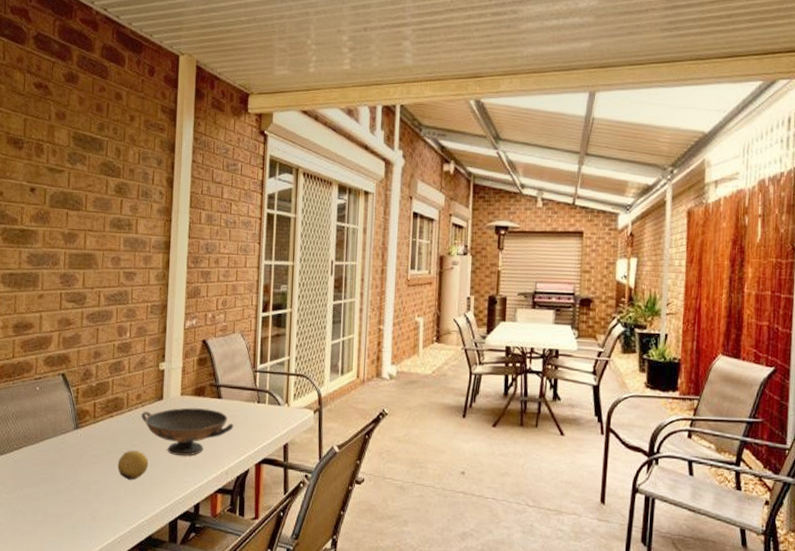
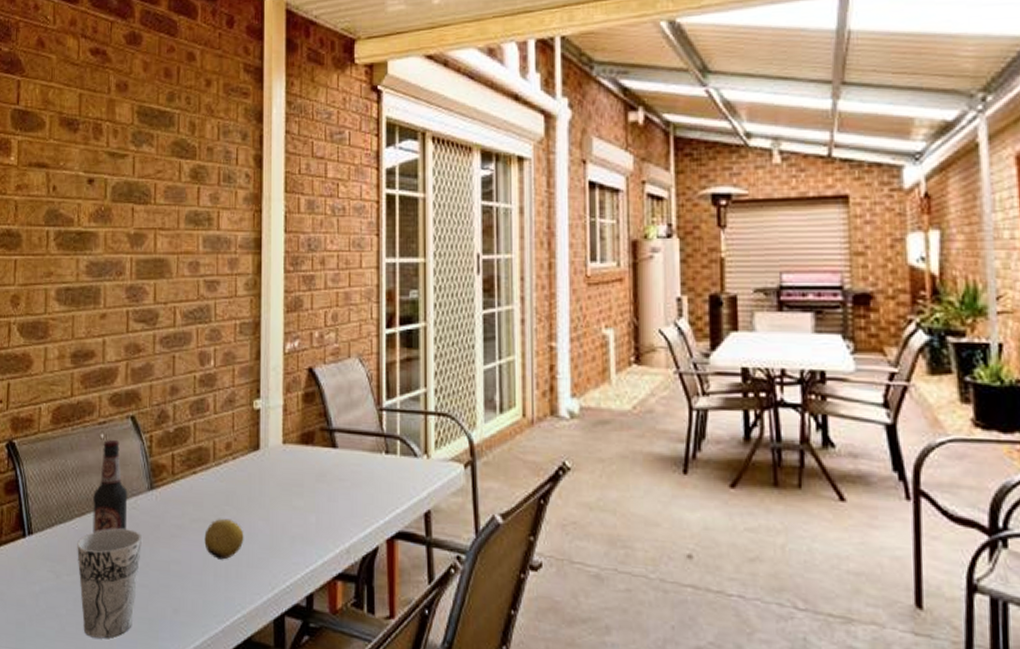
cup: none [15,458,68,540] -> present [77,528,142,639]
bottle: none [28,391,58,462] -> present [93,439,128,534]
decorative bowl: present [141,407,234,456] -> none [232,460,355,527]

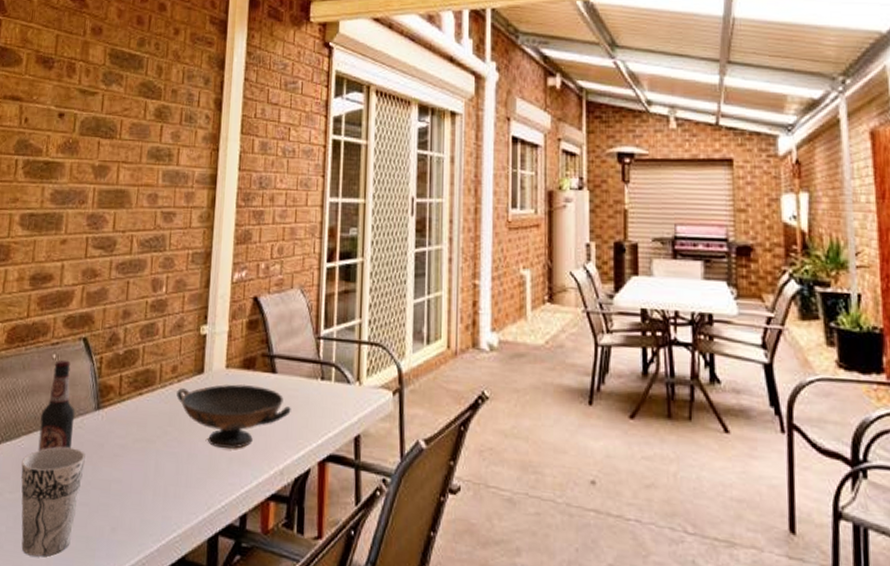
fruit: present [204,519,244,560] -> none [145,440,184,480]
decorative bowl: none [232,460,355,527] -> present [176,384,291,449]

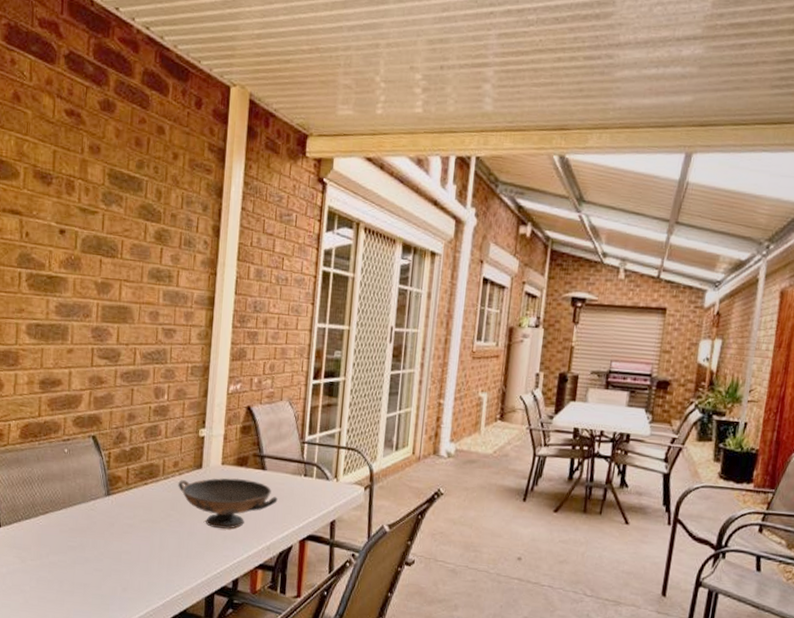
cup: present [21,446,86,557] -> none [40,524,98,610]
bottle: present [38,360,75,452] -> none [55,454,87,528]

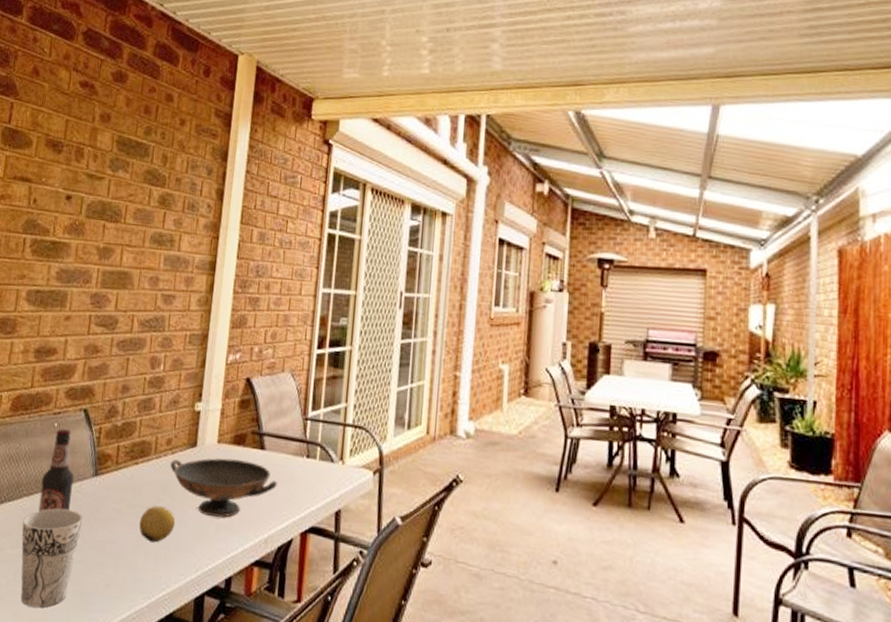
cup: none [40,524,98,610] -> present [20,508,83,608]
bottle: none [55,454,87,528] -> present [38,428,75,512]
fruit: none [151,521,185,552] -> present [139,506,176,543]

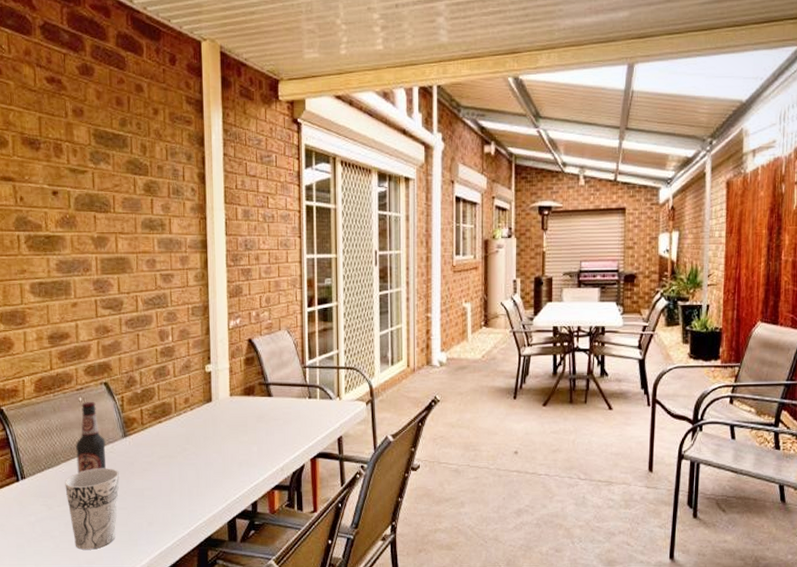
fruit: present [139,506,176,543] -> none [170,455,202,484]
decorative bowl: present [170,458,277,517] -> none [191,408,286,456]

